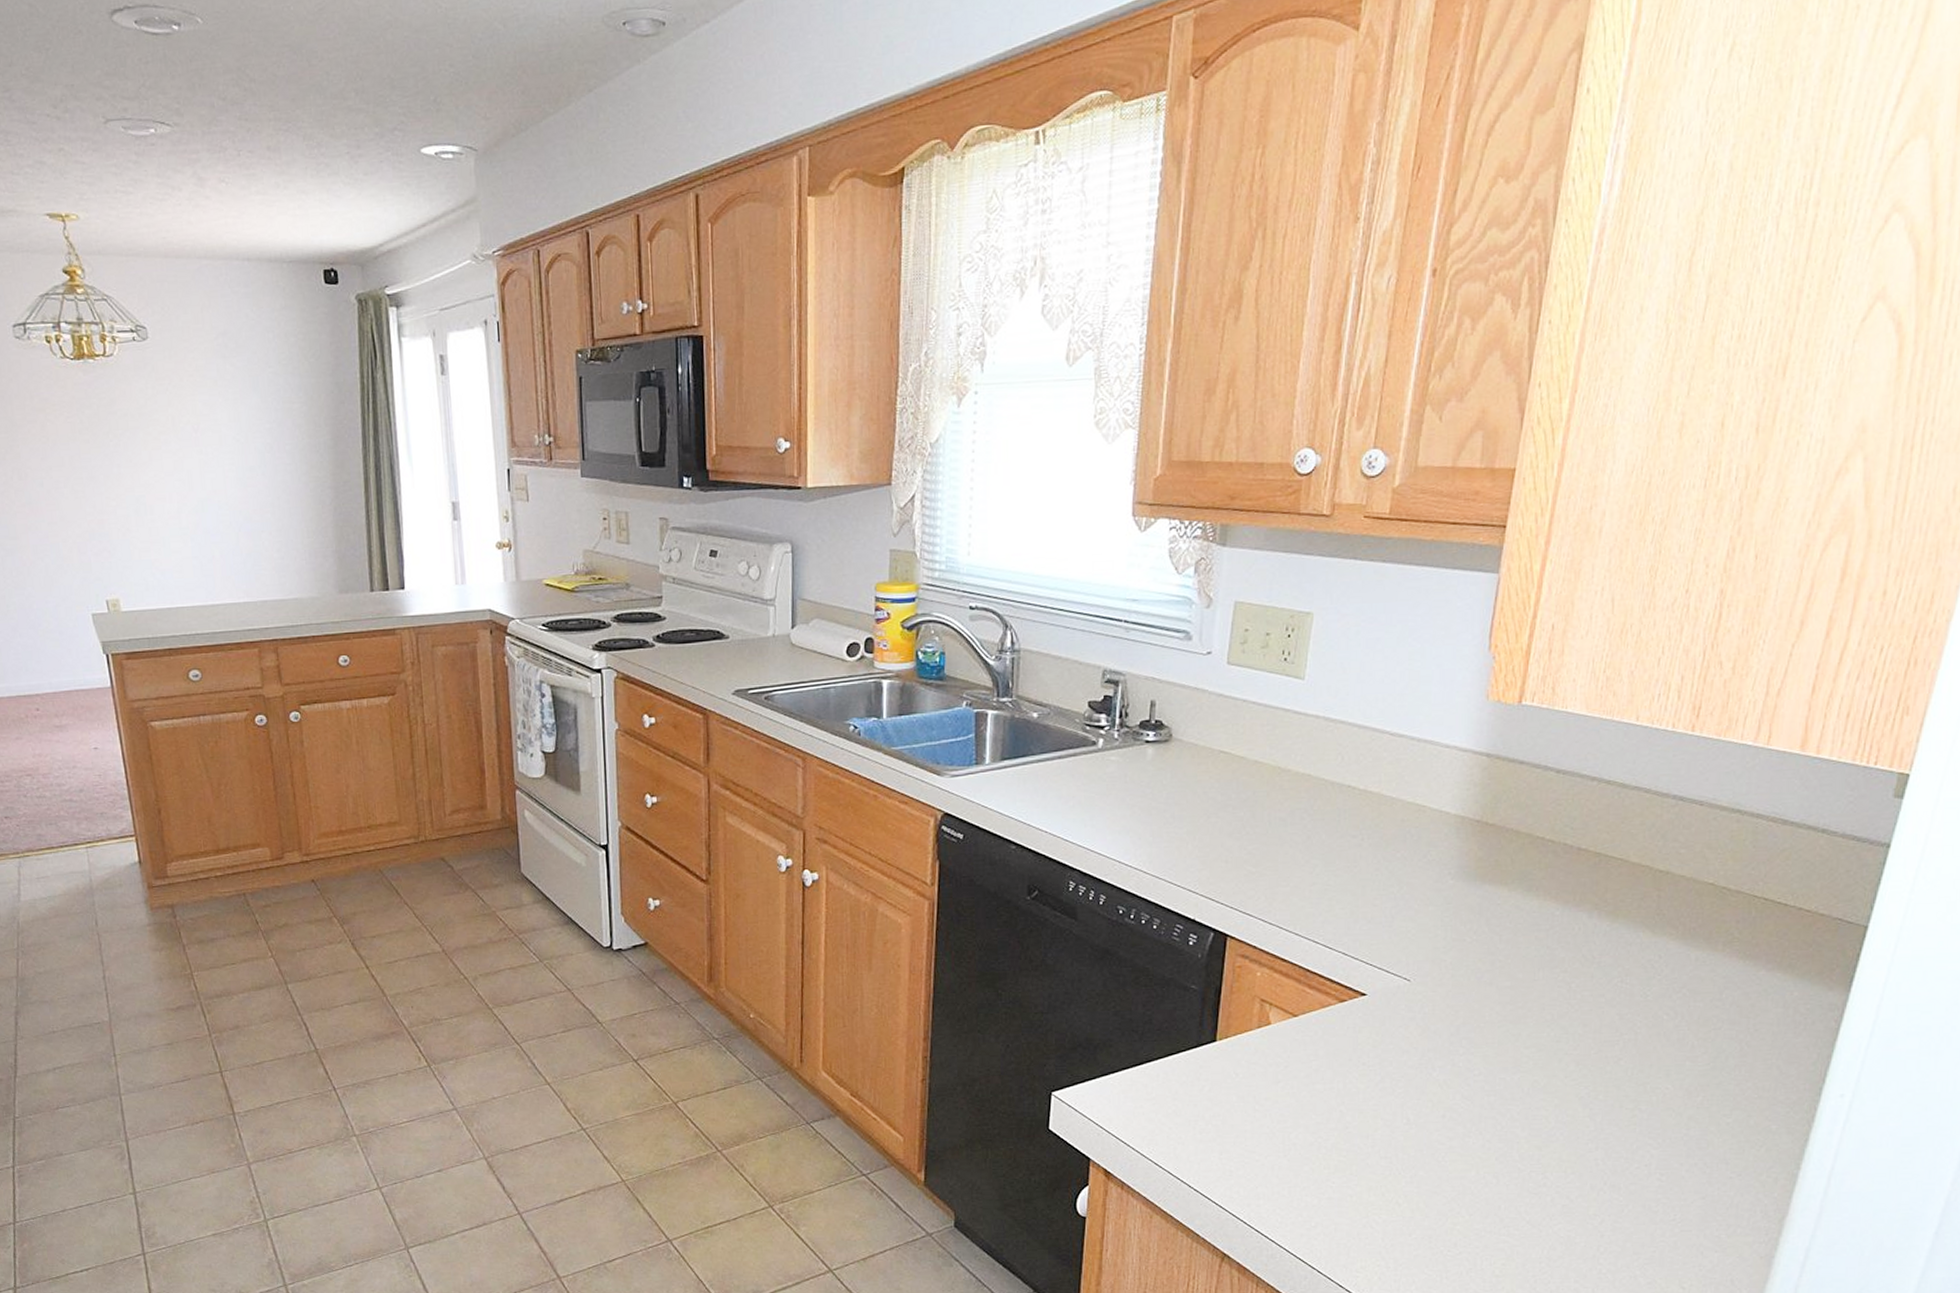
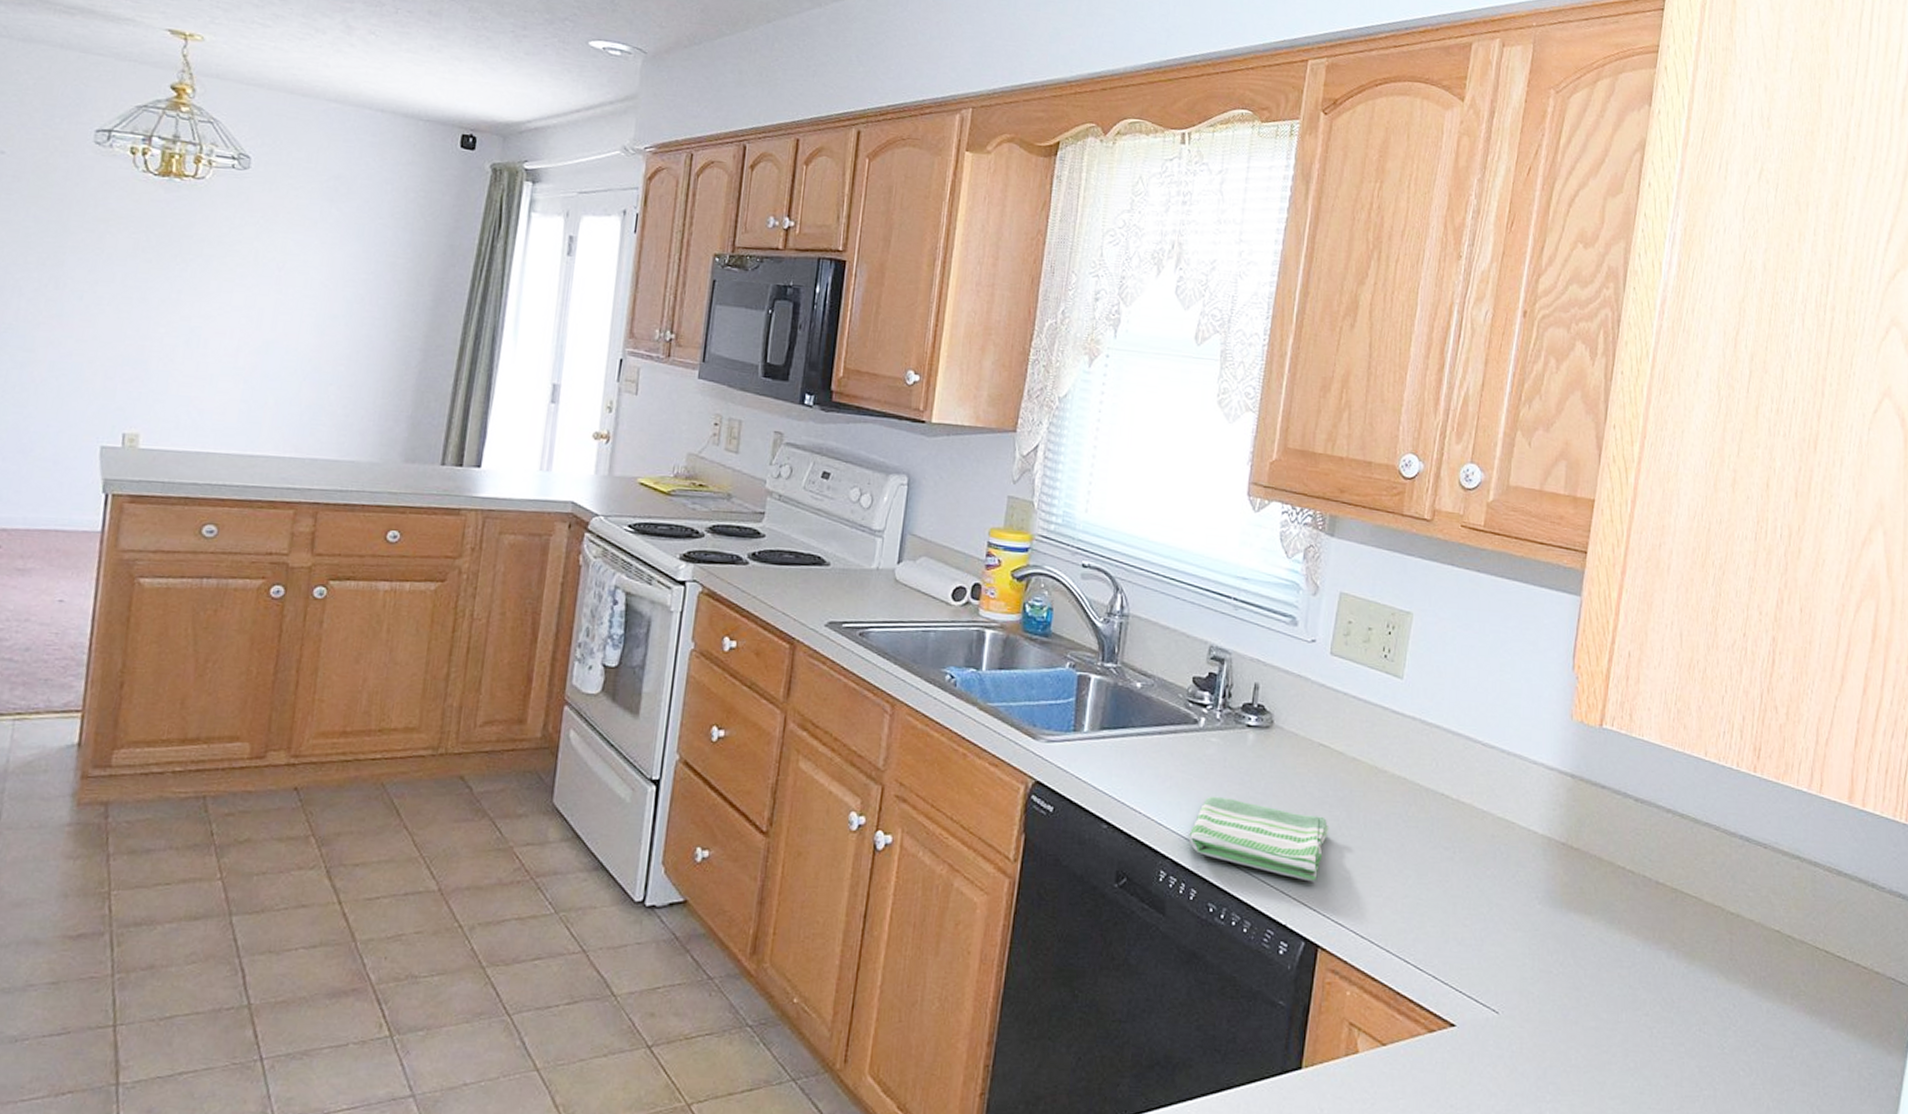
dish towel: none [1094,810,1234,879] -> present [1188,796,1330,882]

